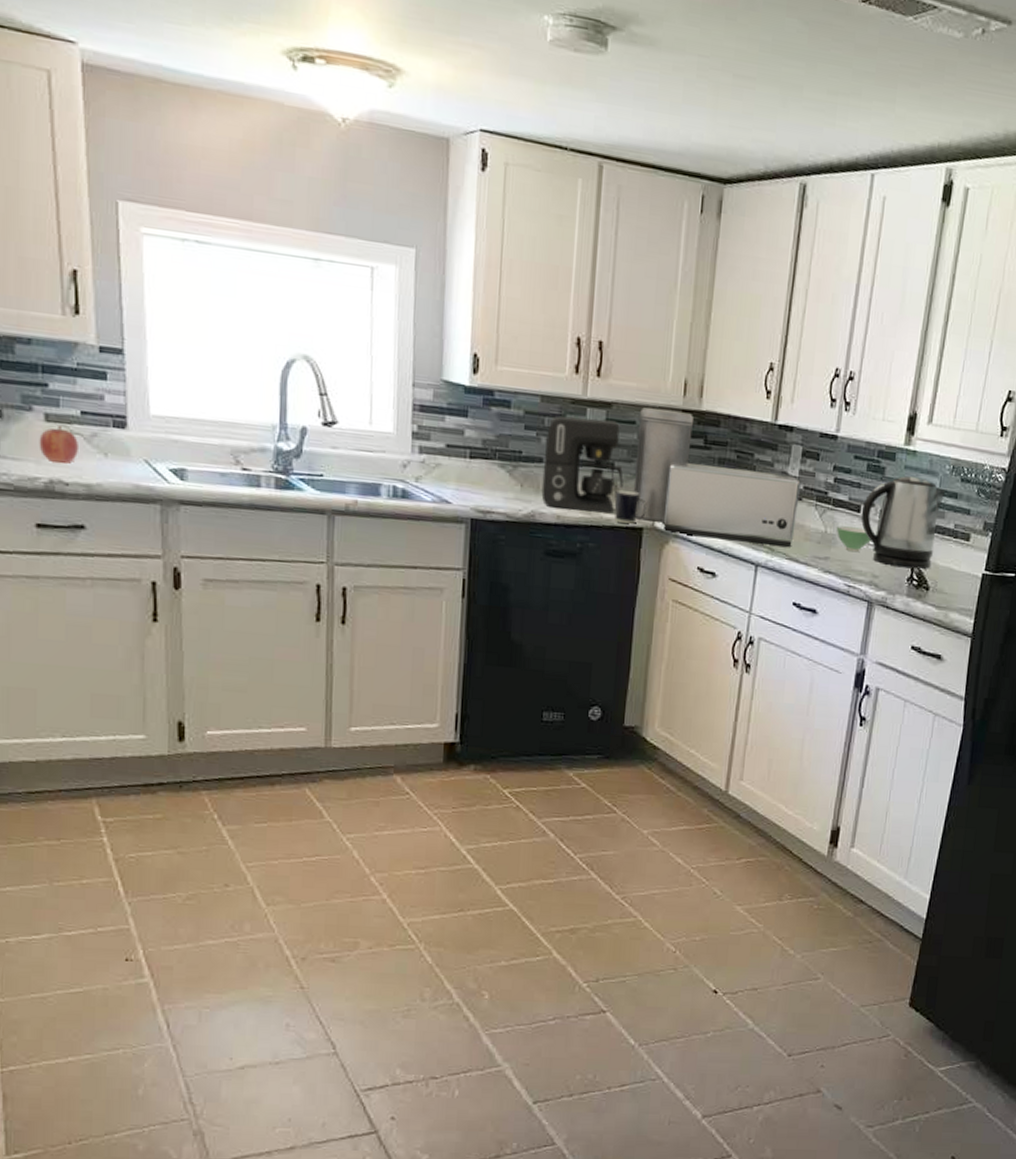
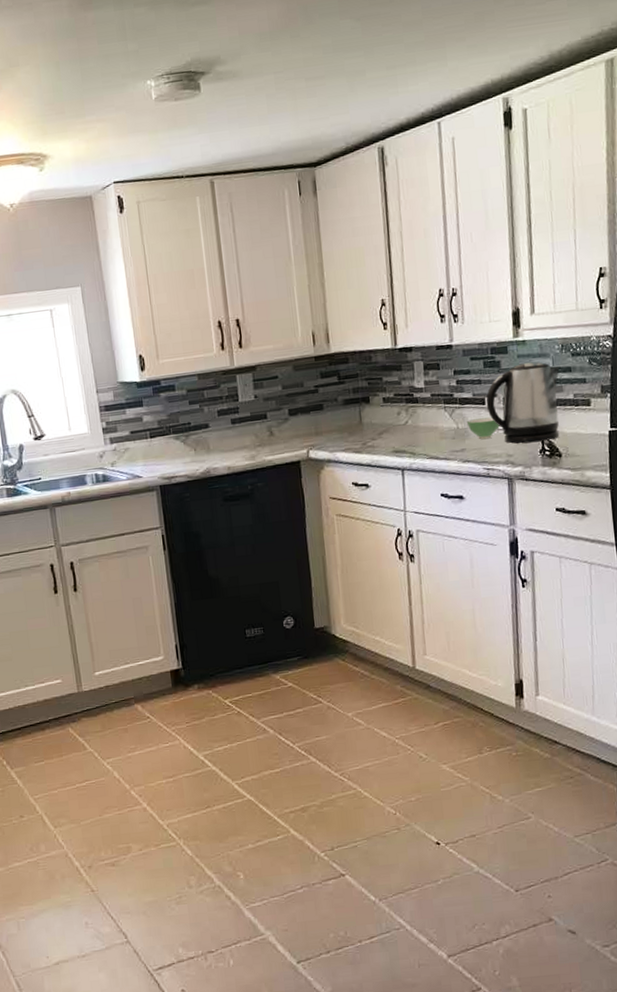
coffee maker: present [541,415,623,514] -> none [207,379,277,462]
mug: present [614,490,647,524] -> none [271,433,300,461]
canister: present [633,407,694,522] -> none [279,358,328,455]
toaster: present [661,460,803,548] -> none [312,388,433,460]

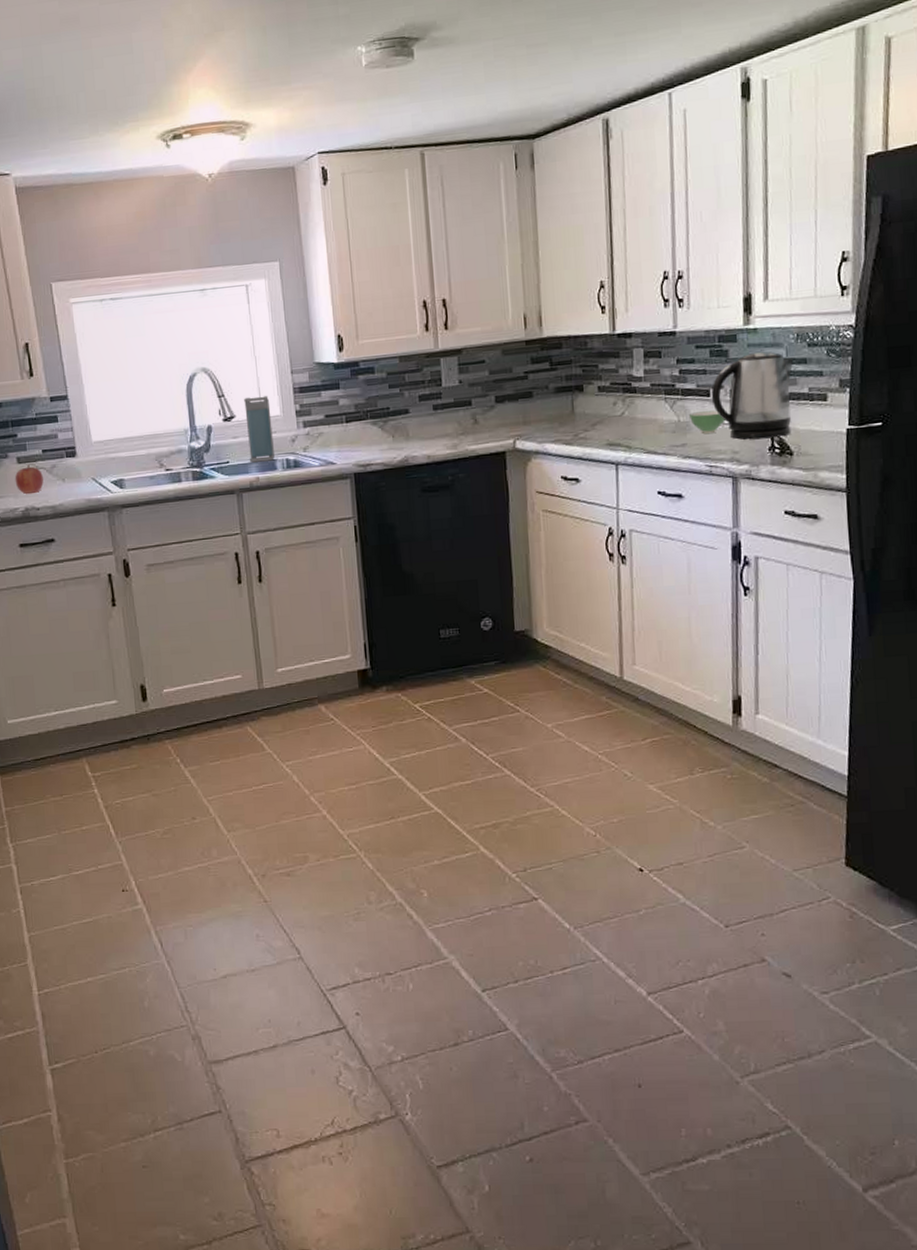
soap dispenser: none [53,414,84,479] -> present [244,395,275,463]

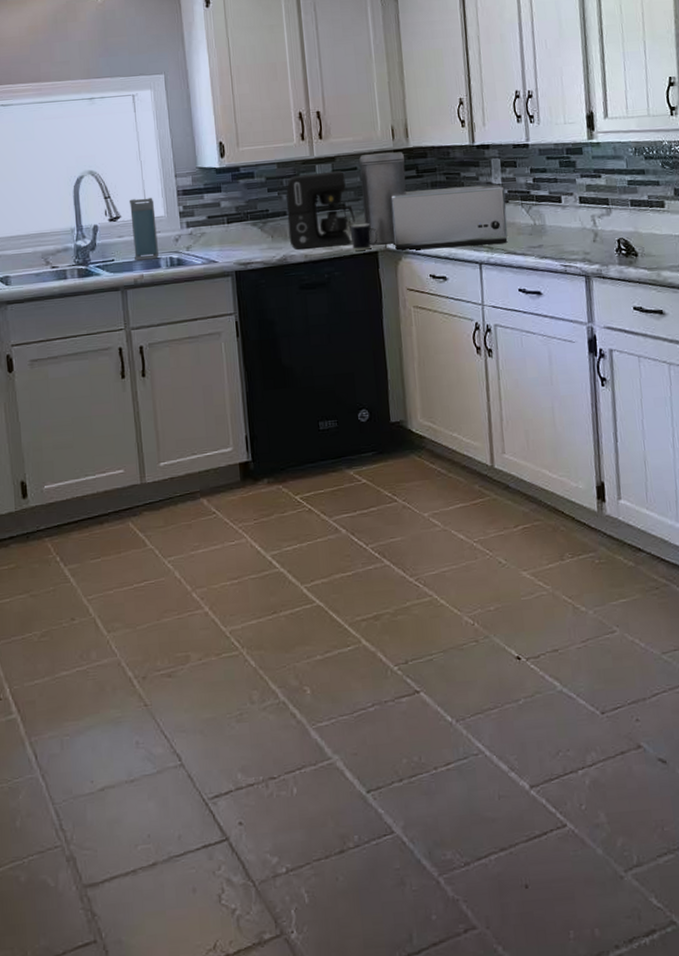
coffee maker: none [408,364,482,450] -> present [286,170,355,249]
mug: none [476,421,506,451] -> present [349,223,378,251]
canister: none [487,342,539,445] -> present [358,152,406,245]
toaster: none [521,376,652,452] -> present [390,184,510,252]
bowl: present [688,410,728,435] -> none [543,215,578,237]
kettle: present [711,352,794,440] -> none [562,163,635,242]

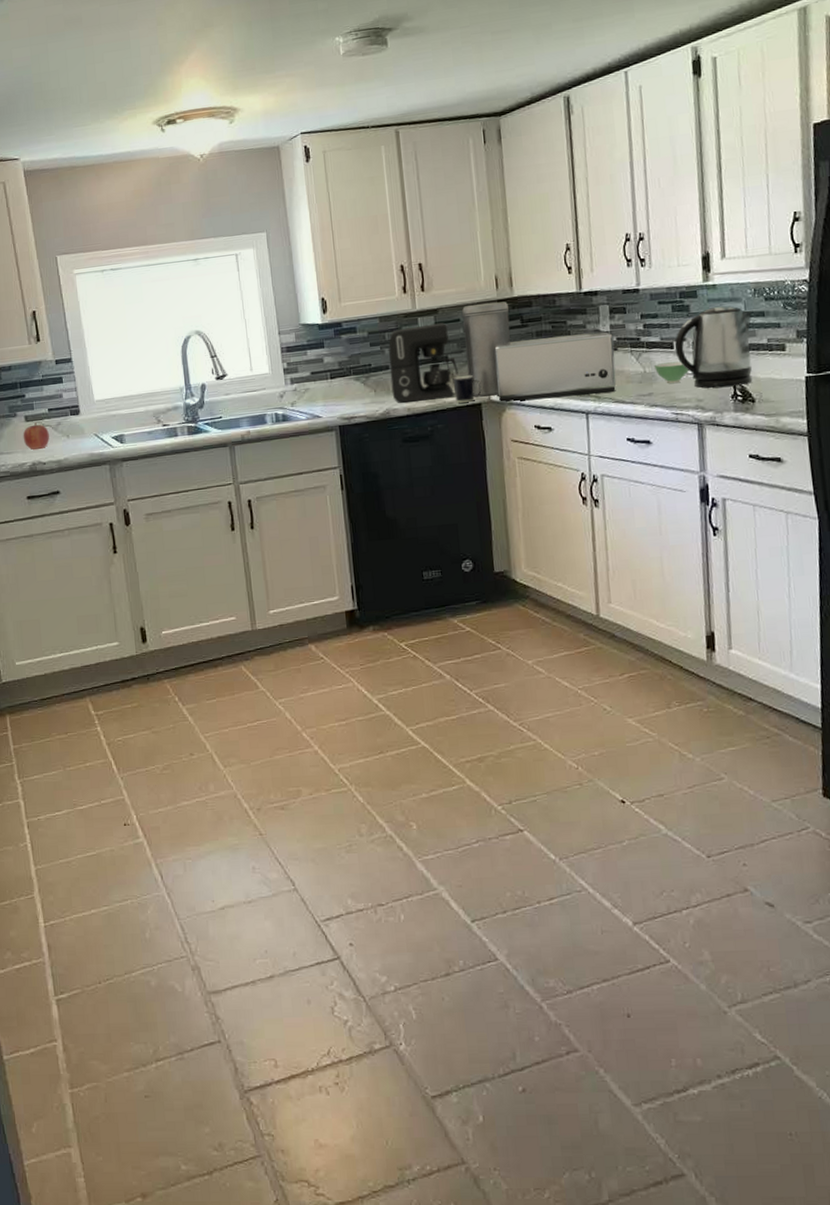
soap dispenser: present [129,197,159,261] -> none [235,355,264,418]
bowl: none [543,215,578,237] -> present [653,361,691,384]
kettle: none [562,163,635,242] -> present [674,306,753,388]

